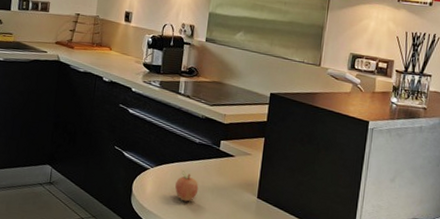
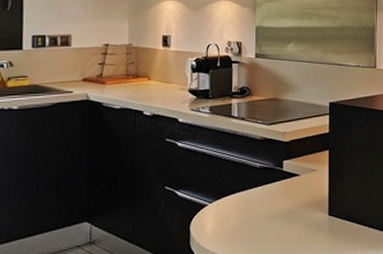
fruit: present [175,170,199,202] -> none [239,200,265,234]

